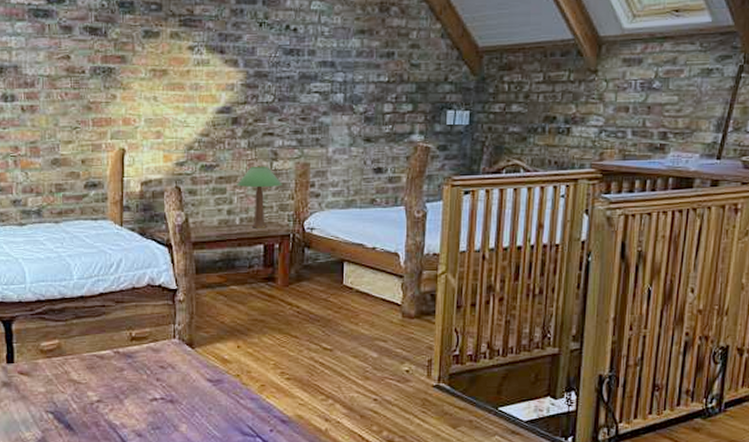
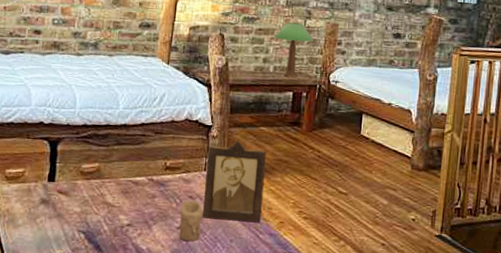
candle: none [152,370,177,412] -> present [179,200,203,241]
photo frame: none [175,303,240,388] -> present [203,140,267,223]

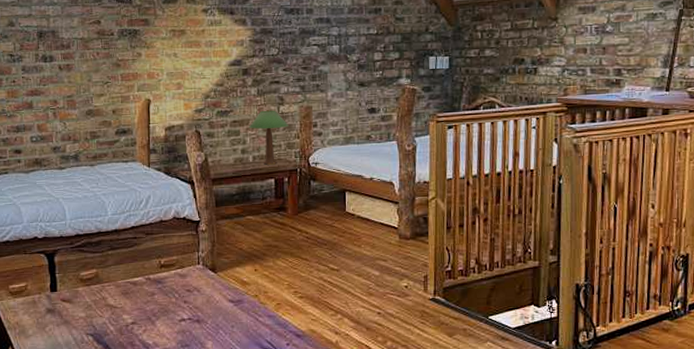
candle: present [179,200,203,241] -> none [180,293,203,331]
photo frame: present [203,140,267,223] -> none [198,232,258,309]

